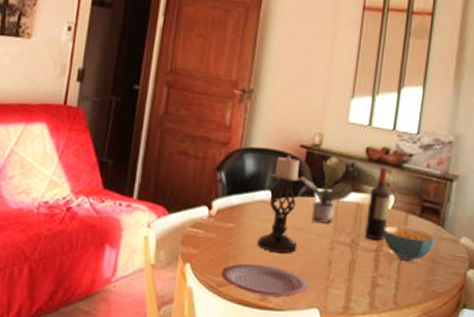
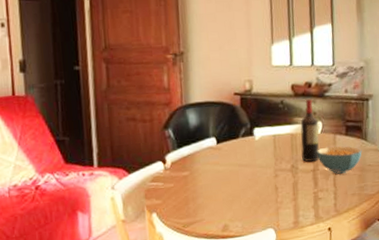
plate: present [221,263,309,297] -> none [184,201,262,228]
candle holder: present [256,155,303,253] -> none [211,104,247,189]
potted plant: present [301,156,353,225] -> none [239,98,286,157]

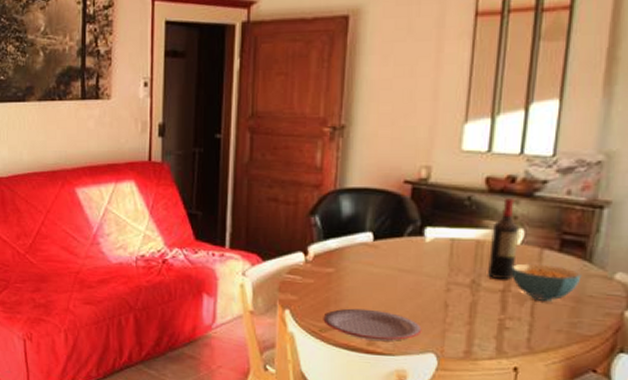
plate: none [184,201,262,228] -> present [323,308,422,342]

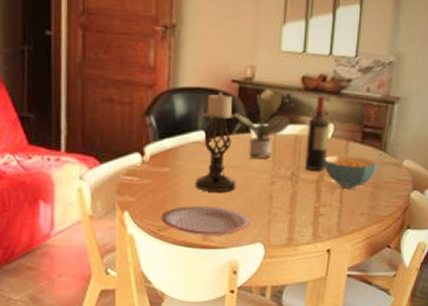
candle holder: none [359,193,409,296] -> present [194,92,237,192]
potted plant: none [406,190,471,265] -> present [234,89,290,160]

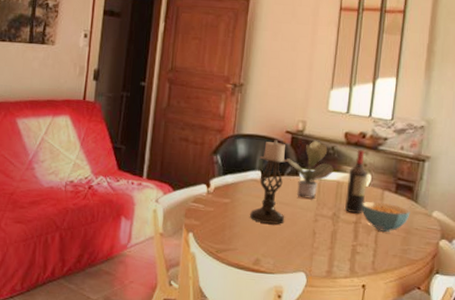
plate: present [161,206,251,236] -> none [219,233,296,262]

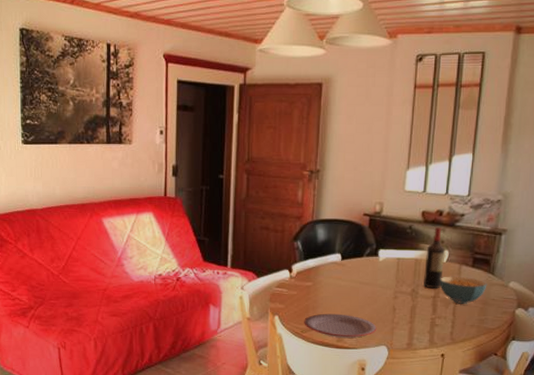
plate: none [219,233,296,262] -> present [304,313,377,339]
candle holder: present [249,140,289,224] -> none [331,223,368,303]
potted plant: present [287,141,334,200] -> none [365,221,412,278]

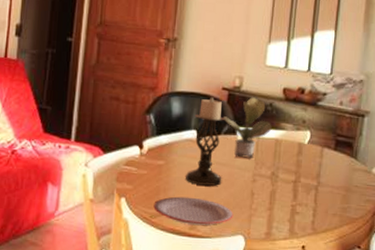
candle holder: none [331,223,368,303] -> present [184,97,226,186]
potted plant: none [365,221,412,278] -> present [223,97,272,159]
wine bottle: present [424,226,445,289] -> none [284,105,306,173]
cereal bowl: present [439,276,487,304] -> none [301,158,350,190]

